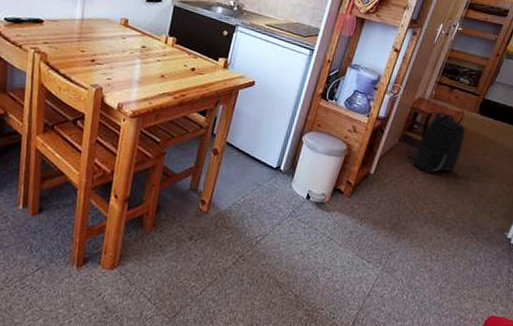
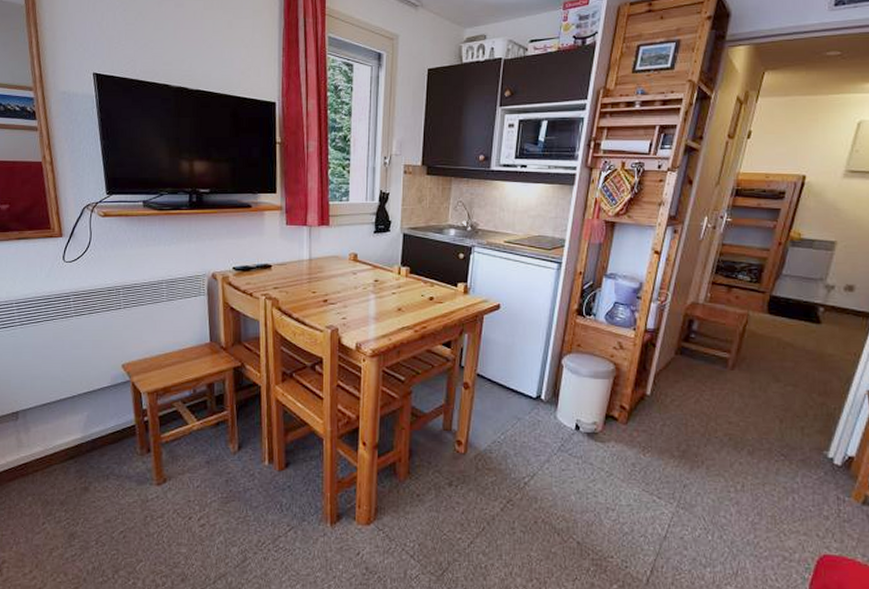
backpack: present [406,111,466,172] -> none [686,316,755,387]

